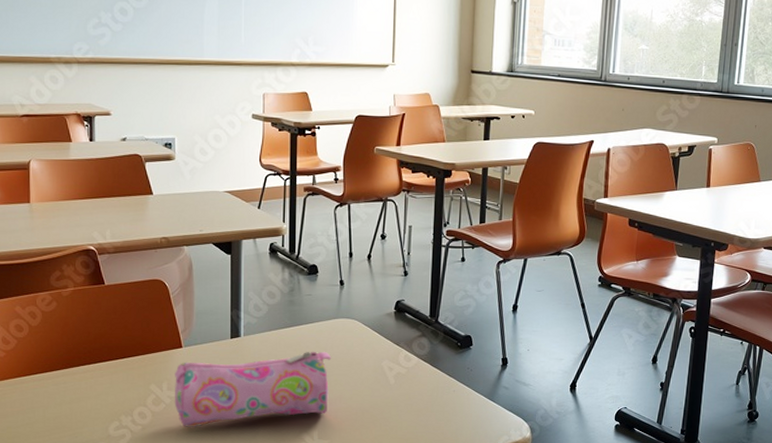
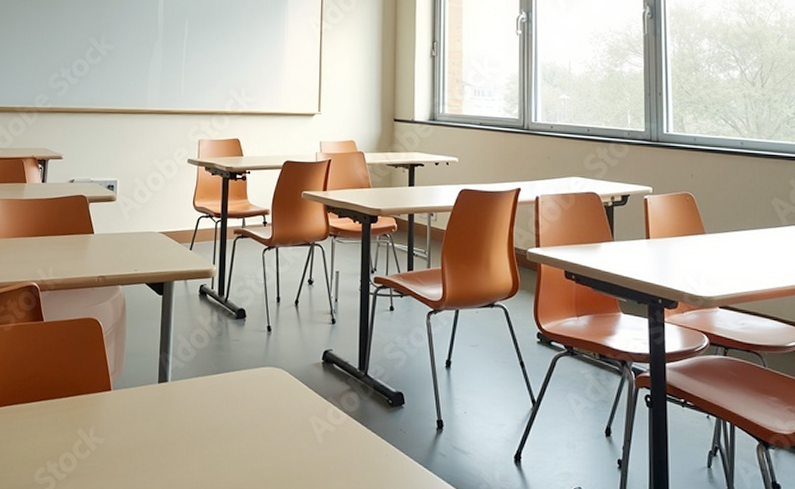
pencil case: present [174,351,332,427] -> none [99,401,258,479]

